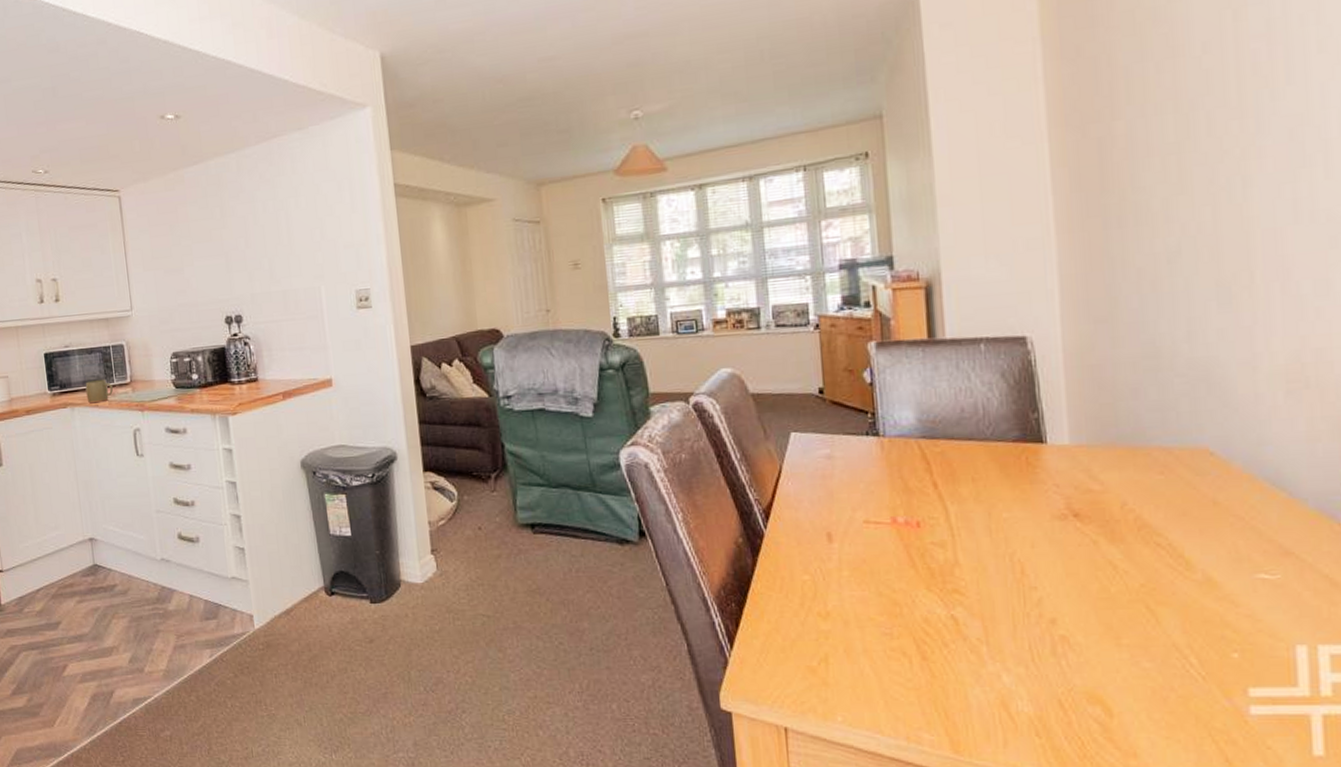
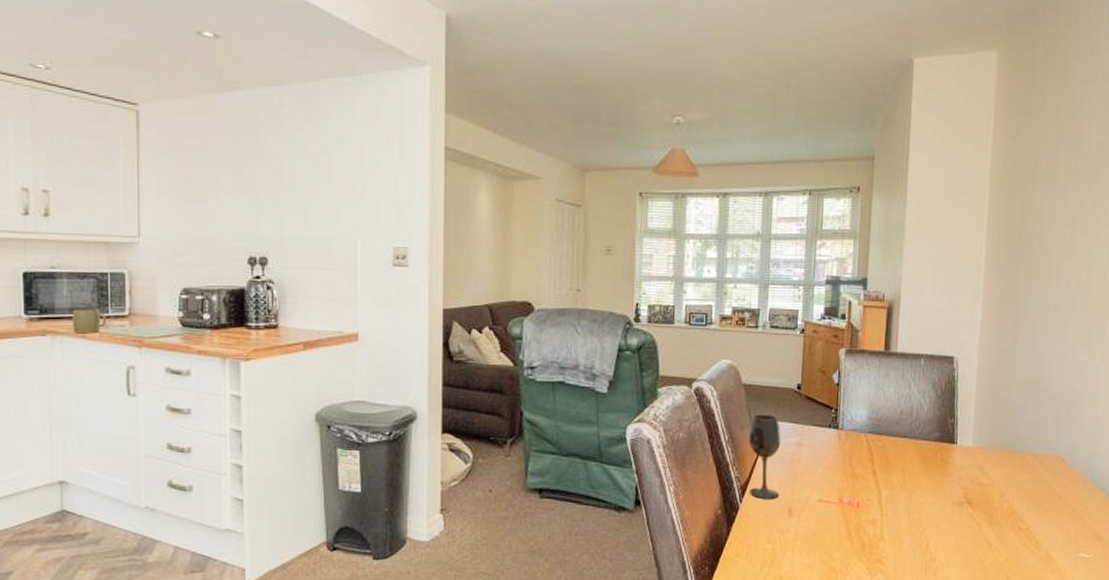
wine glass: none [764,425,814,523] -> present [748,414,781,499]

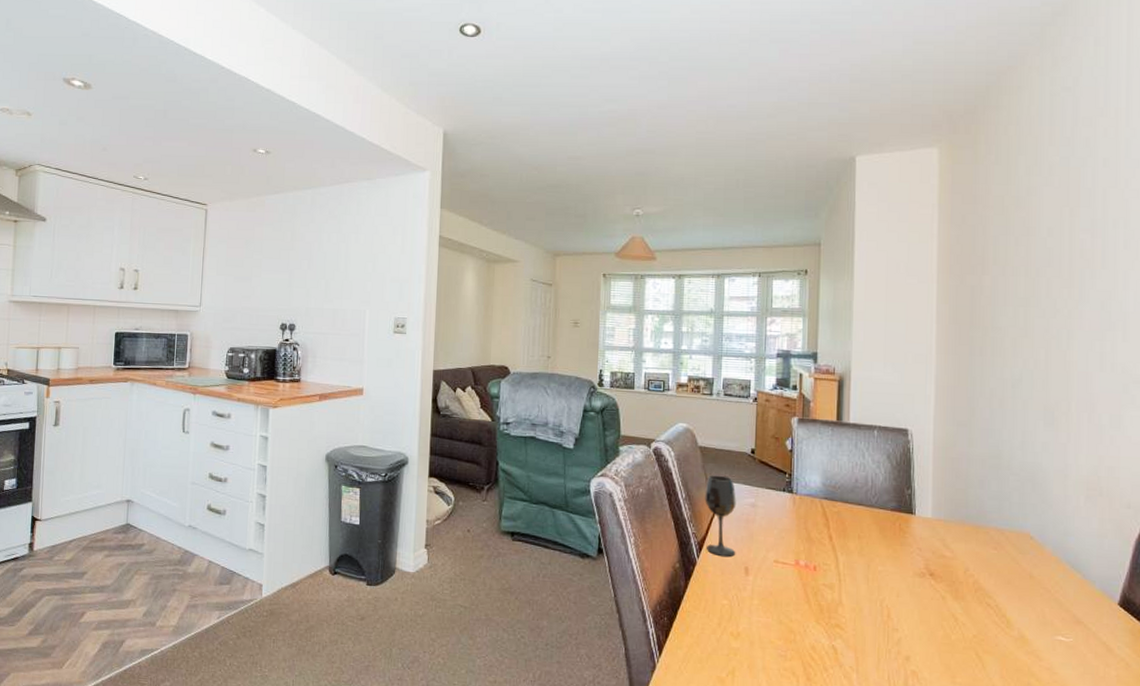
mug: present [72,308,108,334] -> none [146,361,173,382]

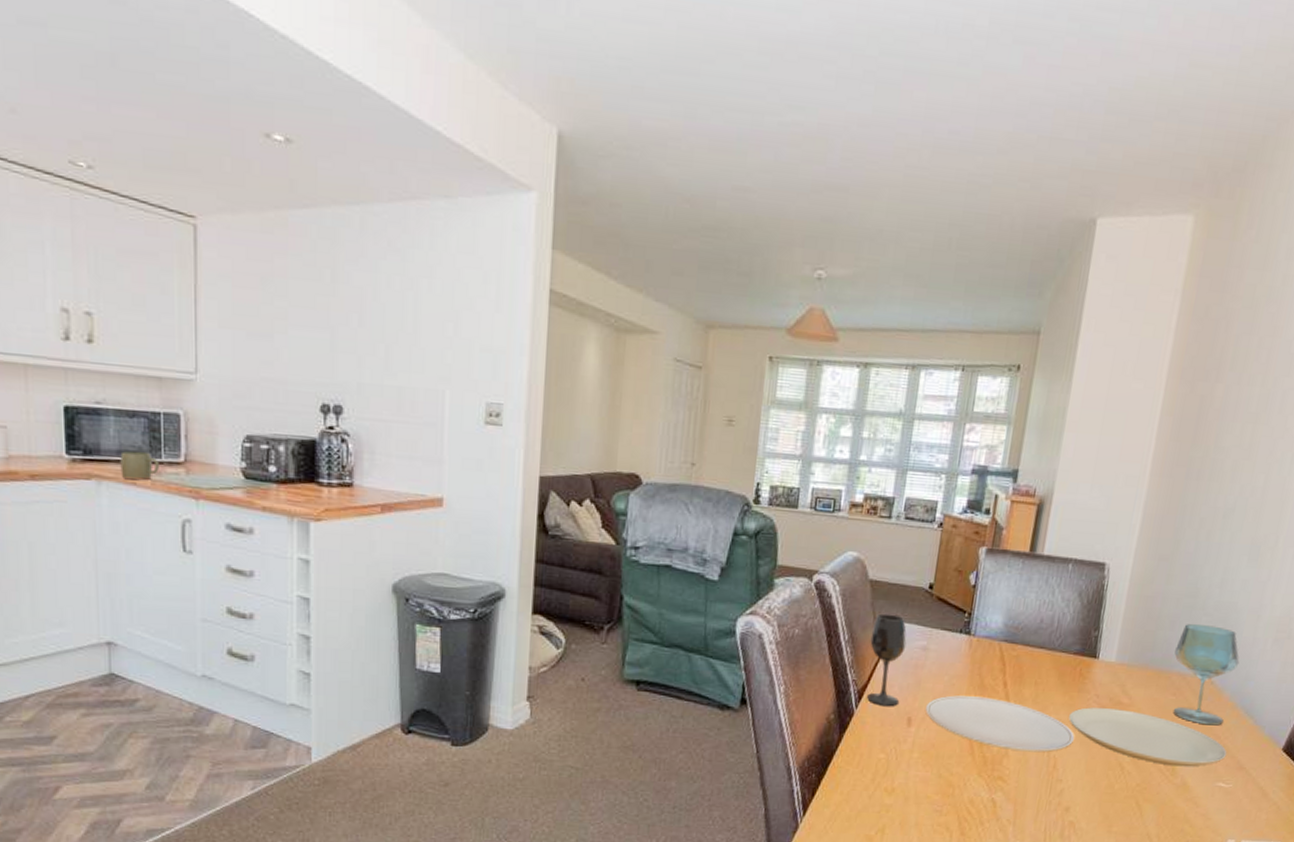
mug: none [146,361,173,382] -> present [120,451,160,481]
plate: none [760,547,904,602] -> present [925,695,1075,753]
plate: none [895,560,1061,620] -> present [1069,707,1227,767]
wine glass: none [988,483,1055,580] -> present [1173,624,1240,726]

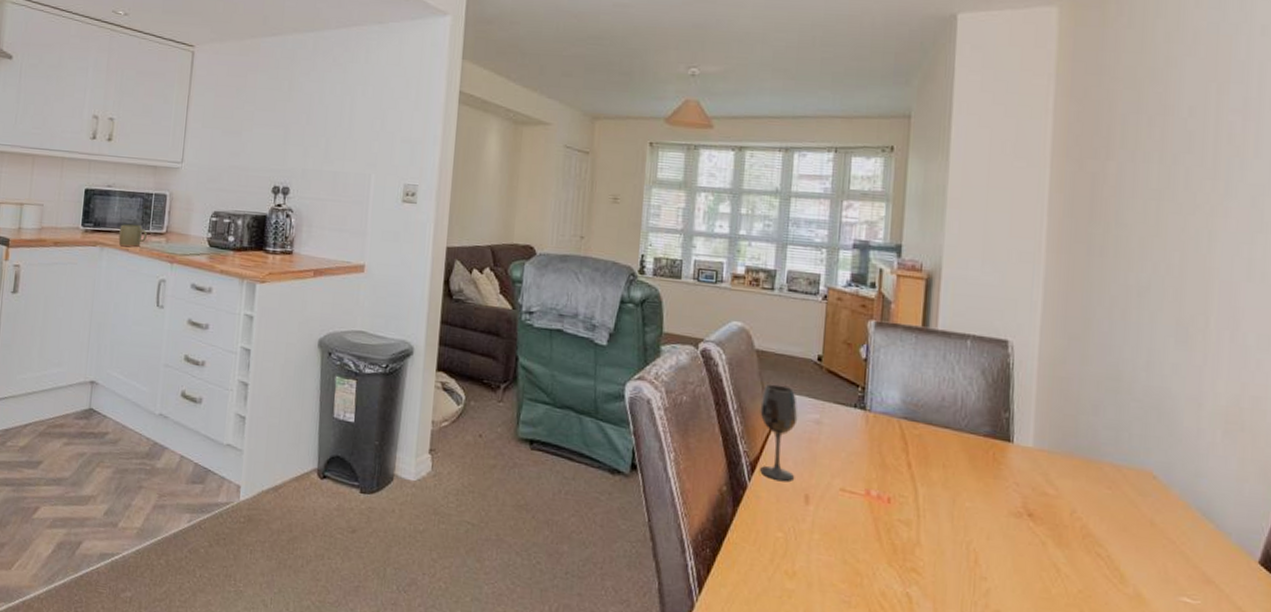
plate: present [925,695,1075,753] -> none [824,473,996,544]
plate: present [1069,707,1227,767] -> none [986,496,1187,576]
wine glass: present [1173,624,1240,726] -> none [1103,409,1185,528]

